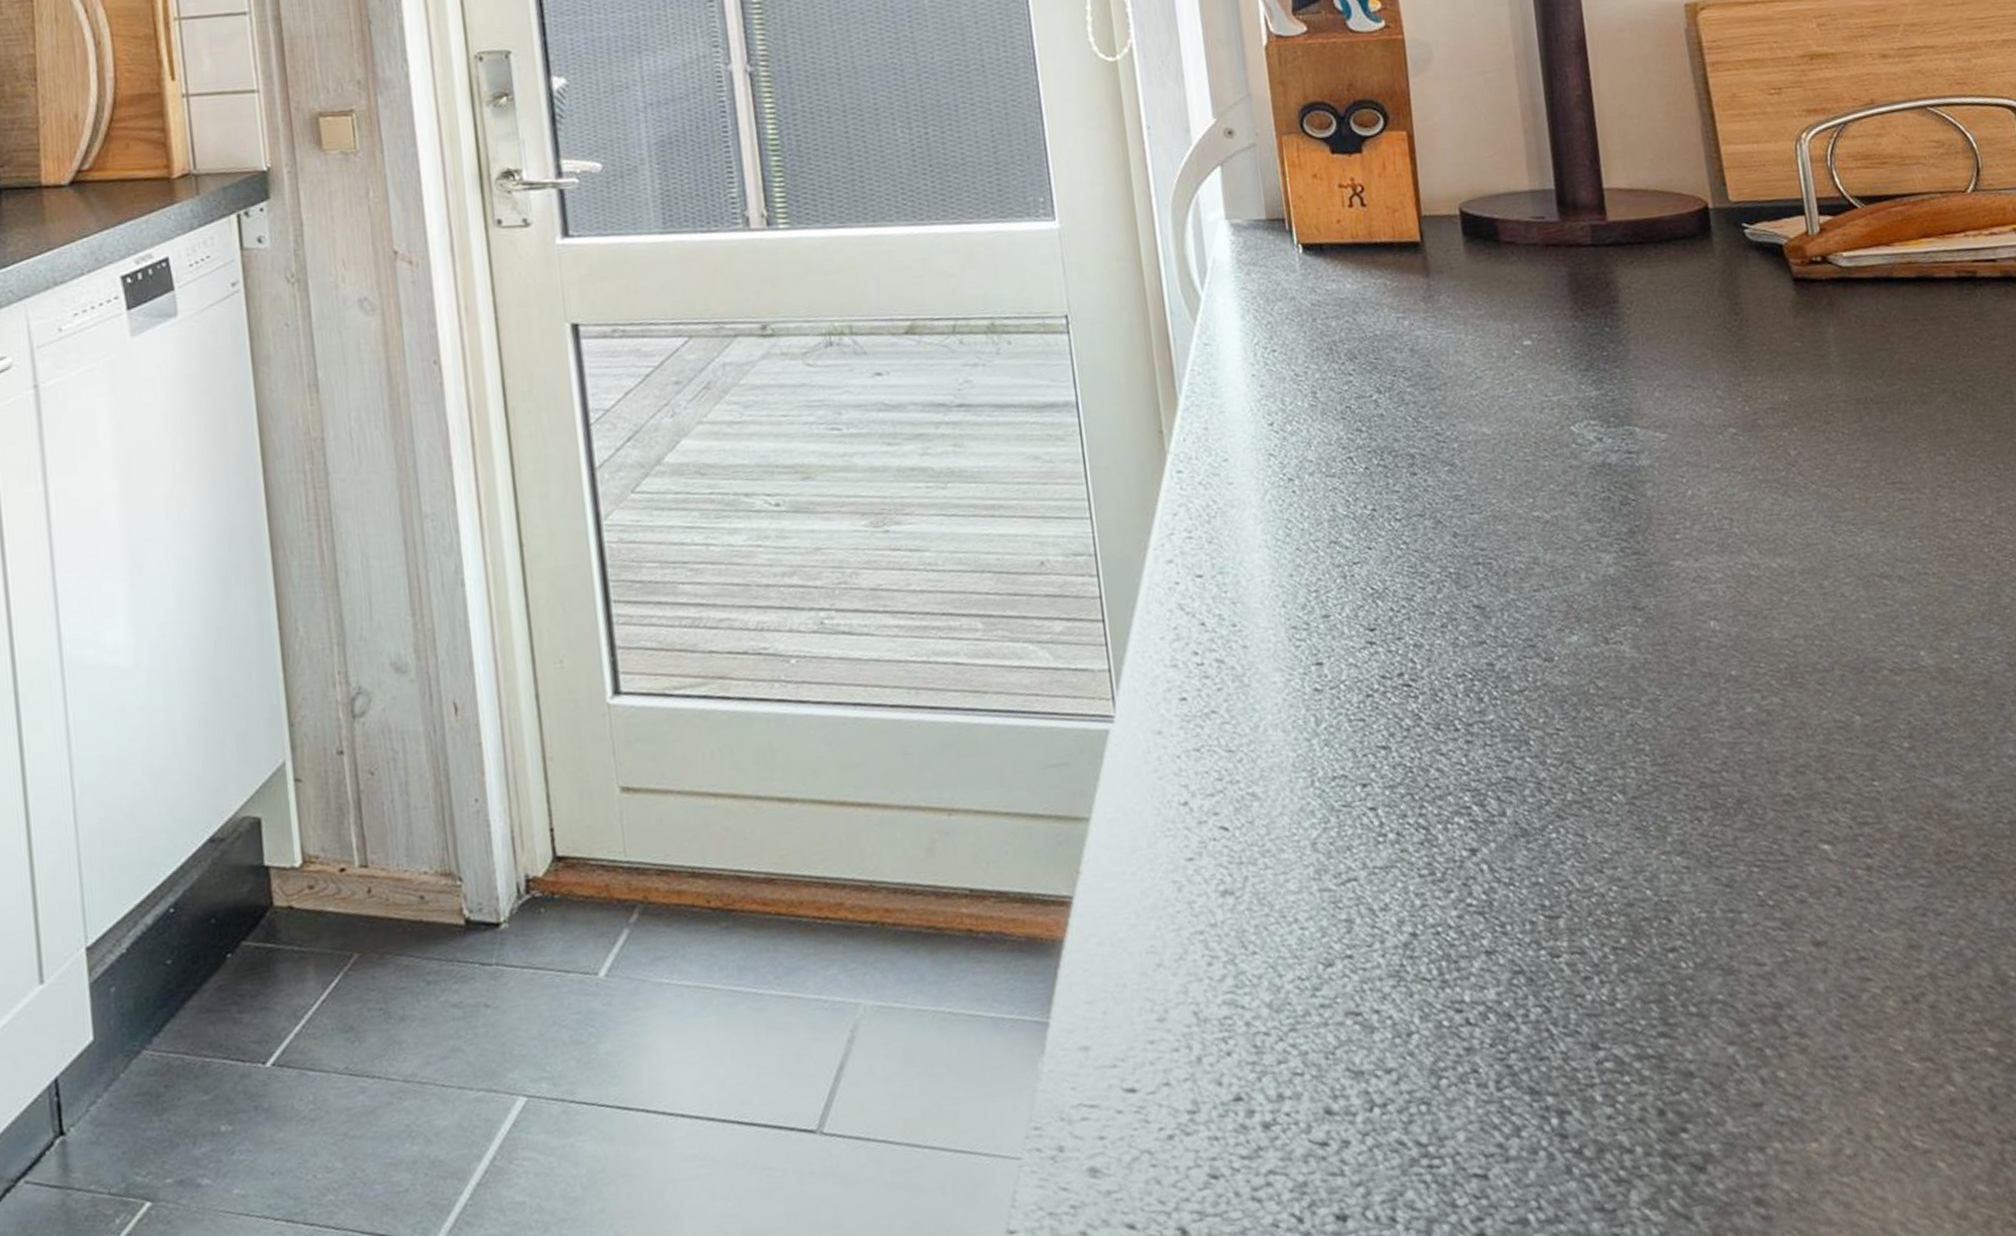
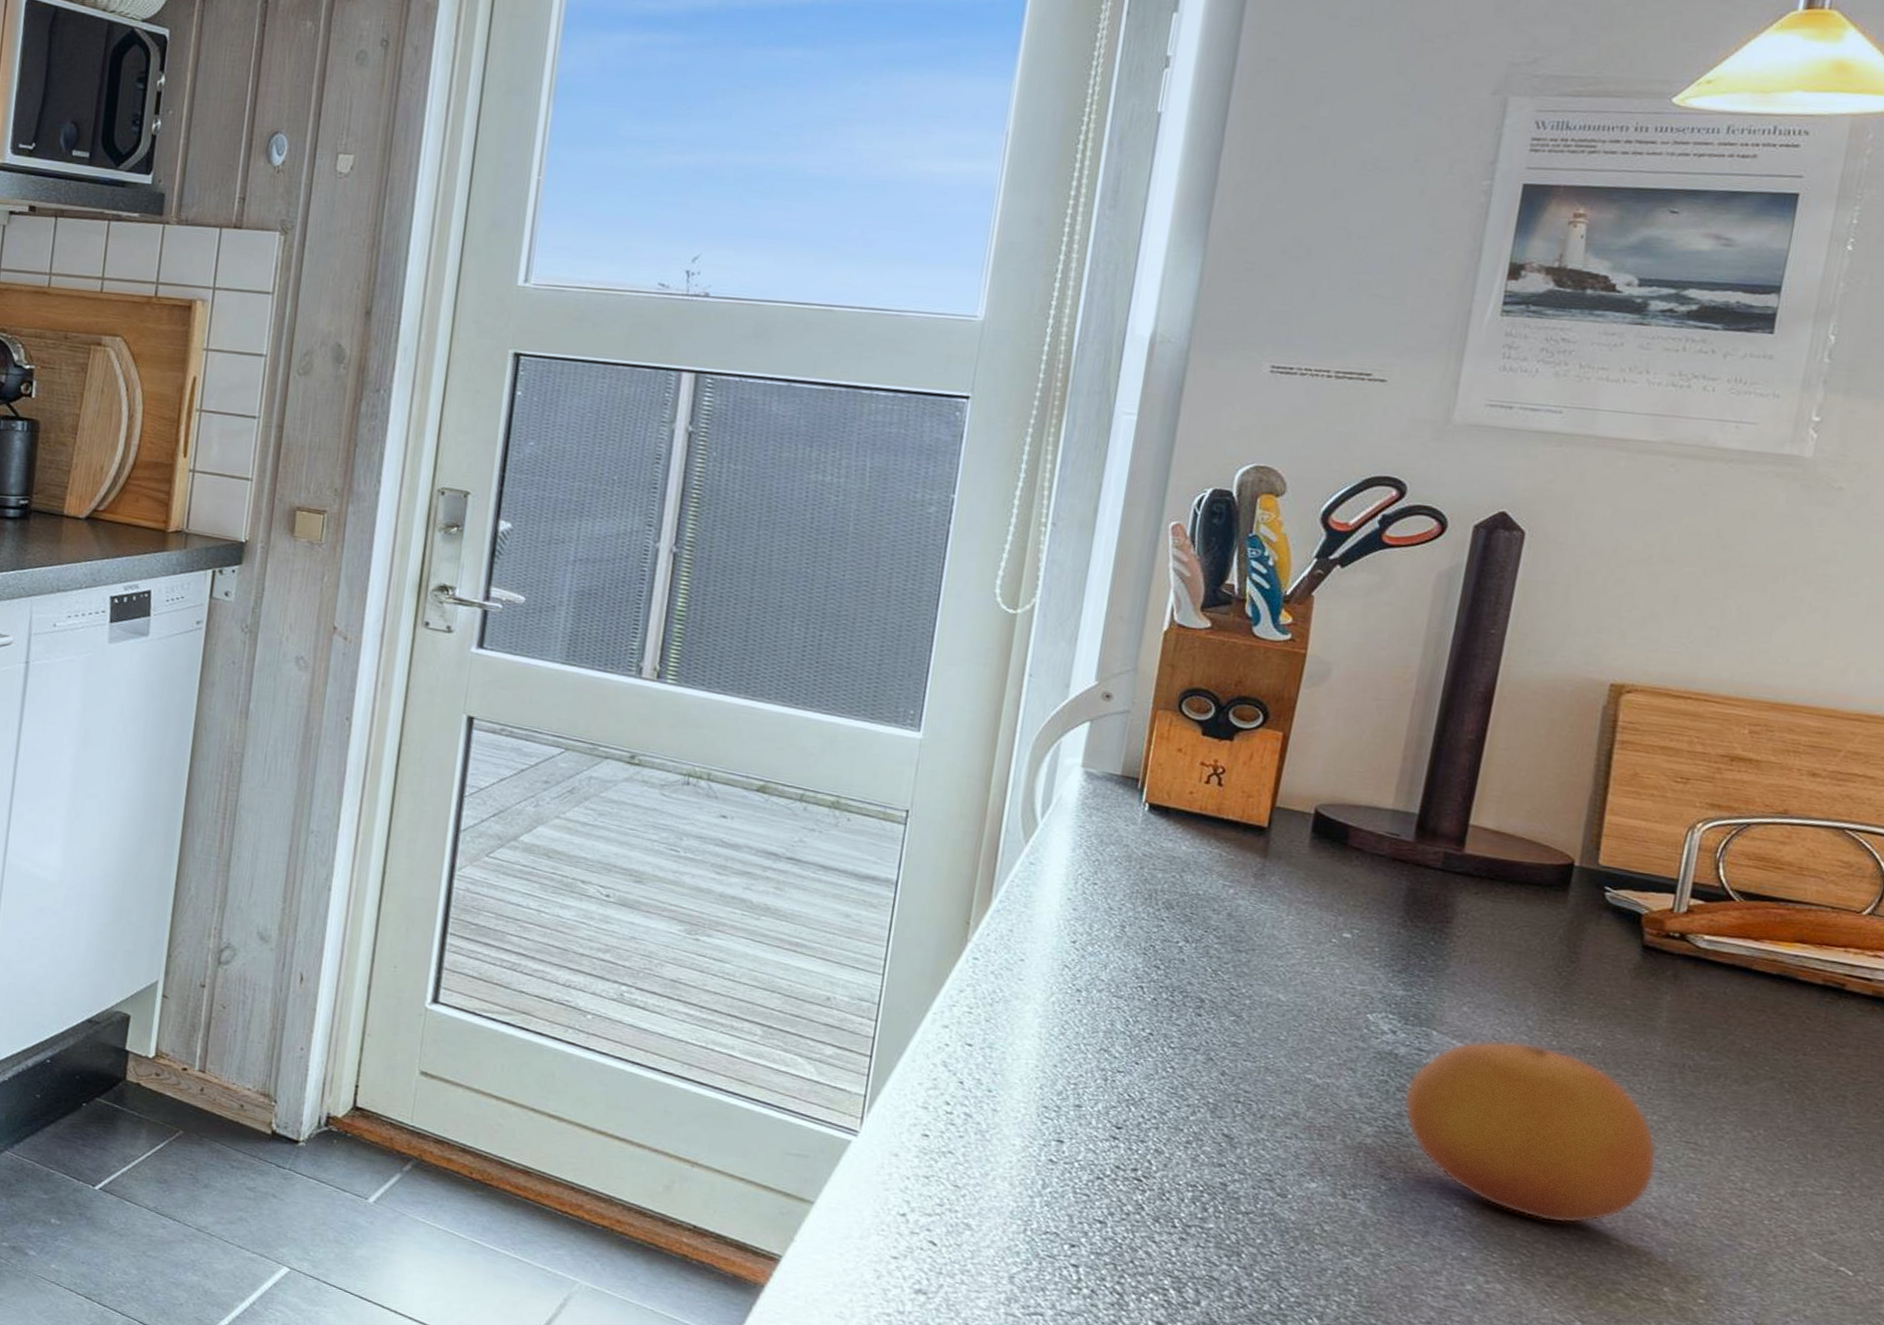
fruit: none [1628,415,1876,612] -> present [1403,1041,1657,1224]

